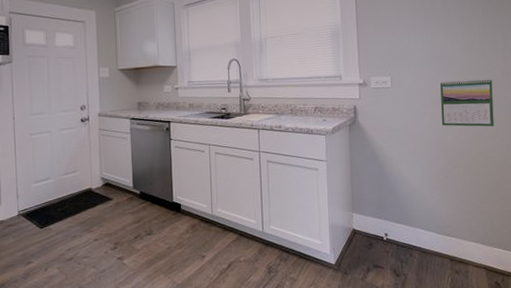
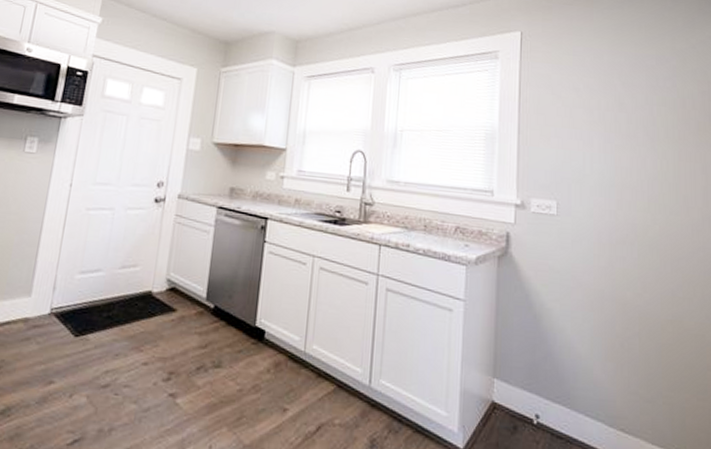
calendar: present [440,79,494,127] -> none [621,216,690,286]

